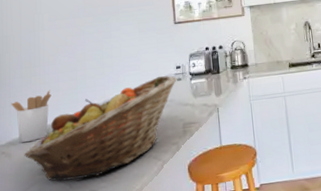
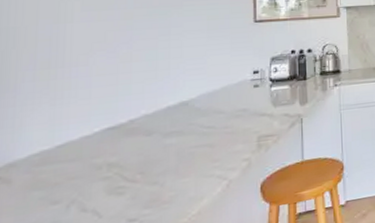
utensil holder: present [11,90,52,143] -> none [15,97,79,165]
fruit basket: present [24,75,177,182] -> none [31,81,253,212]

